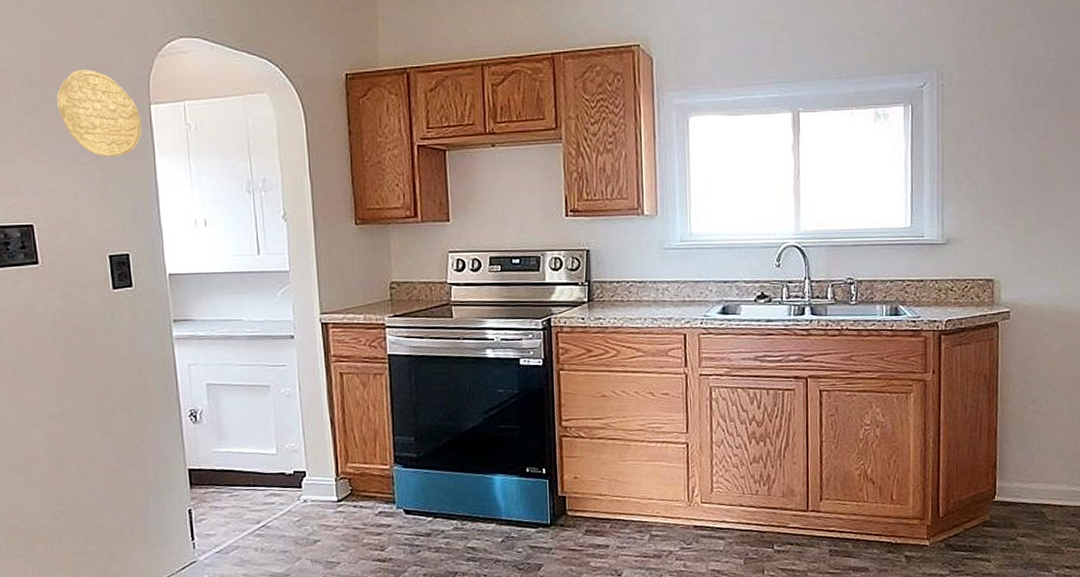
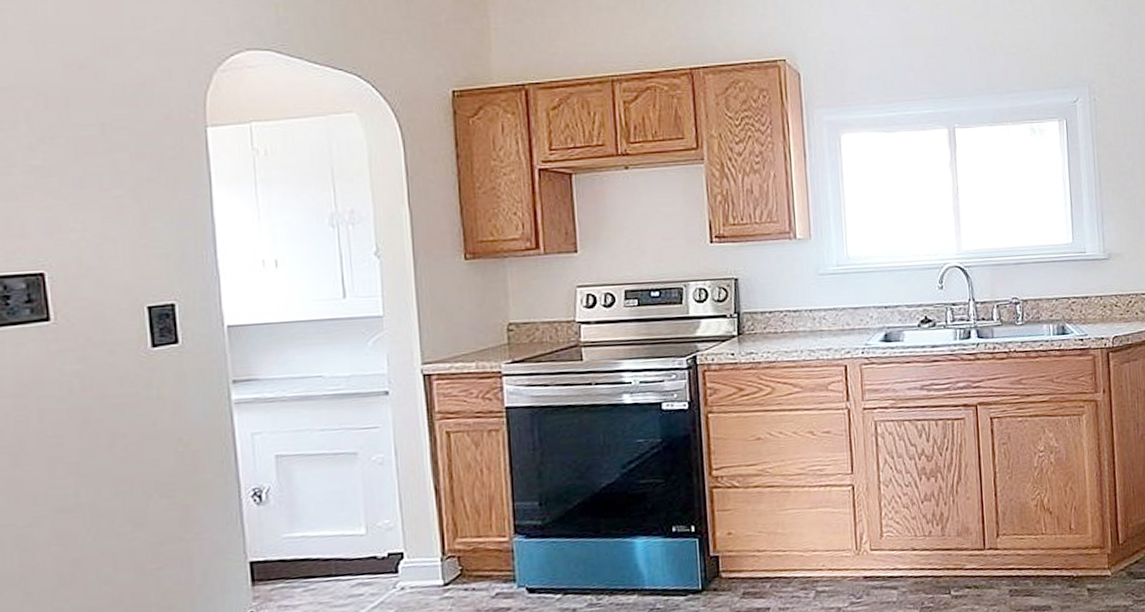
decorative plate: present [56,68,142,158] -> none [80,85,195,190]

